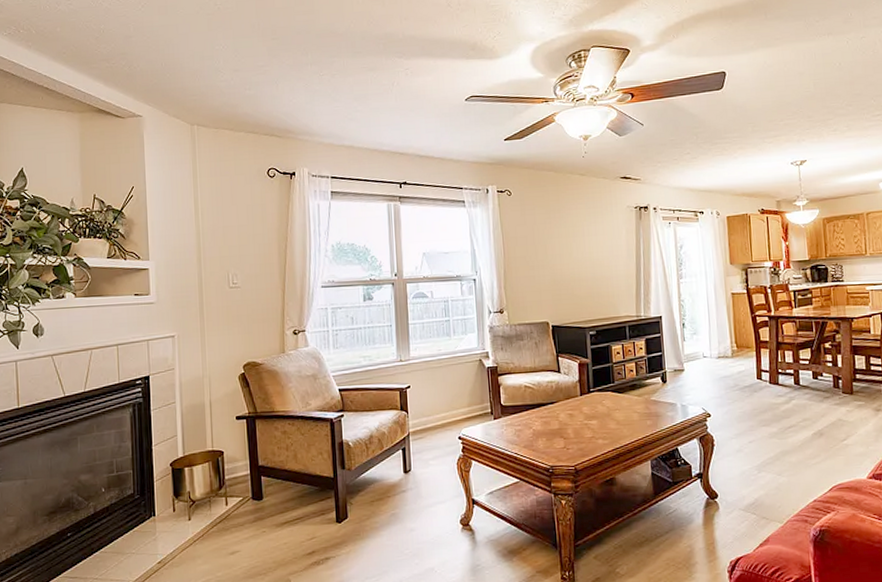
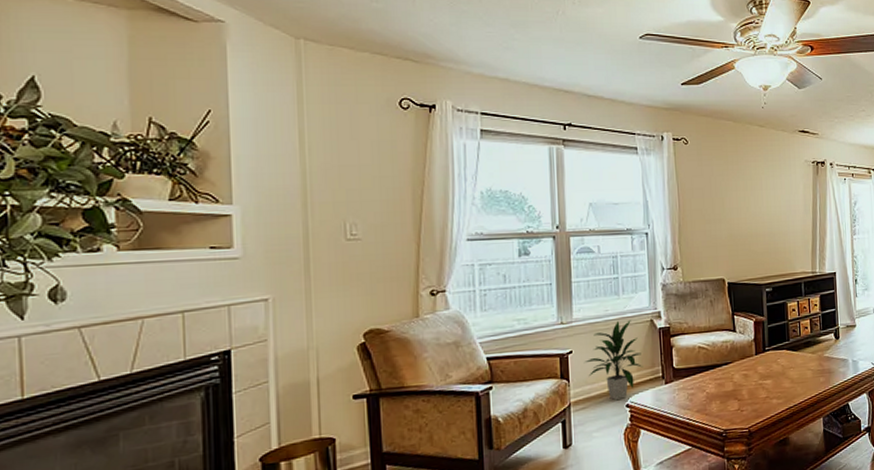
indoor plant: none [421,359,473,433] -> present [585,320,643,401]

